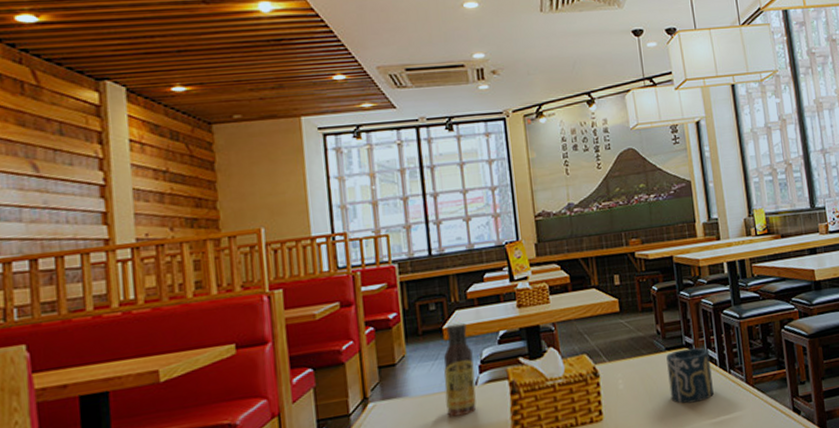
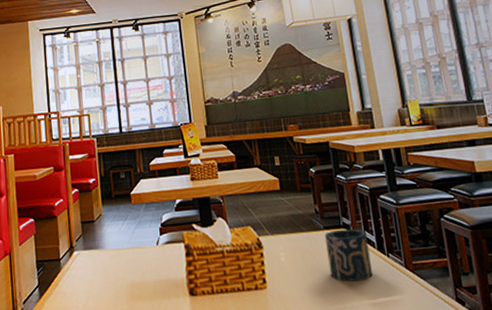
sauce bottle: present [443,322,477,417] -> none [131,190,158,270]

